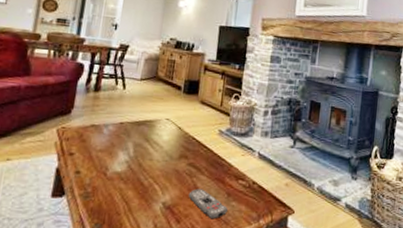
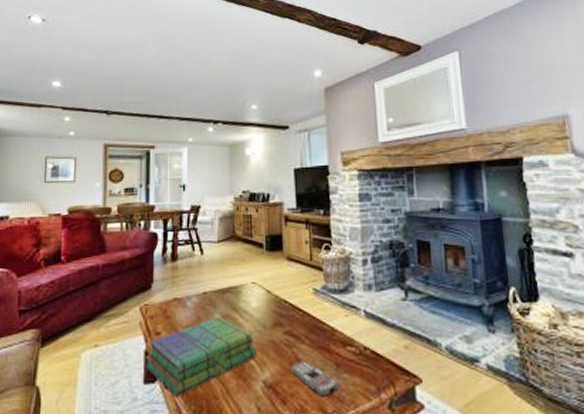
stack of books: none [54,145,161,211] -> present [145,317,257,398]

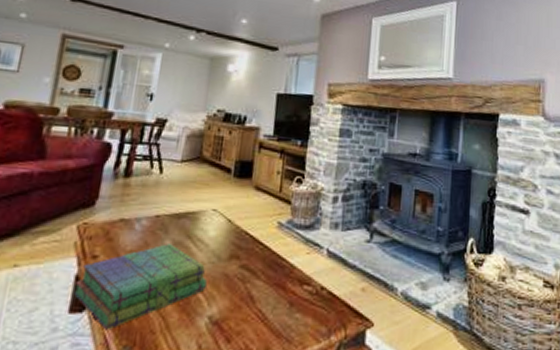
remote control: present [290,361,339,397] -> none [240,297,290,337]

